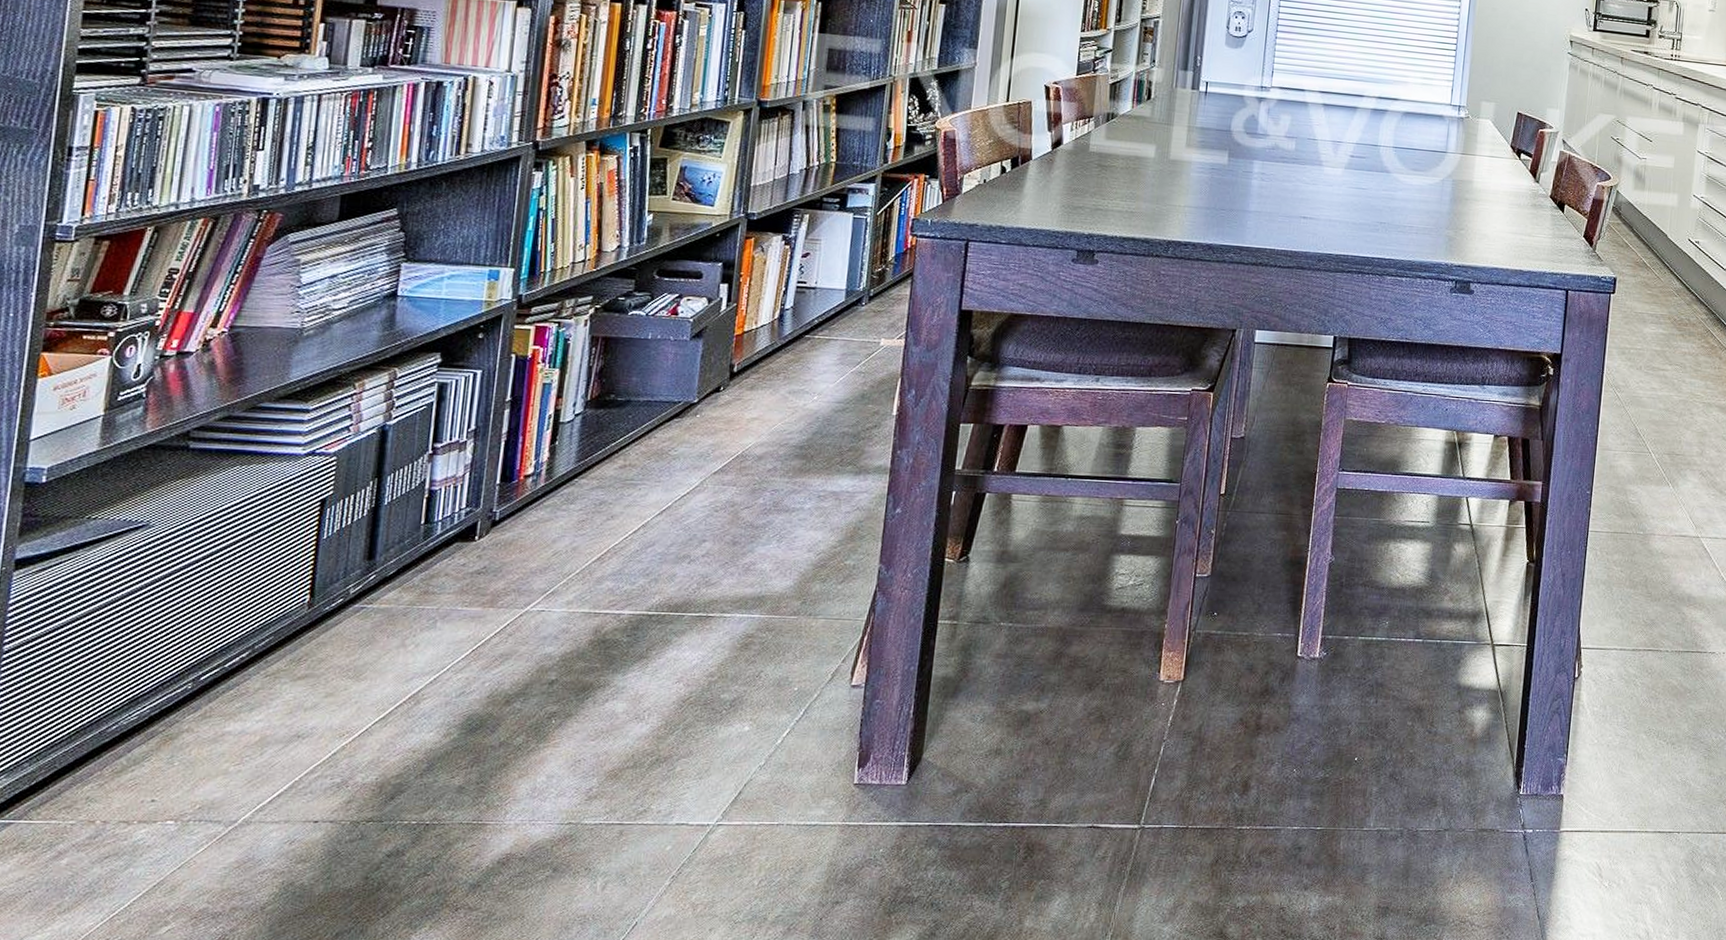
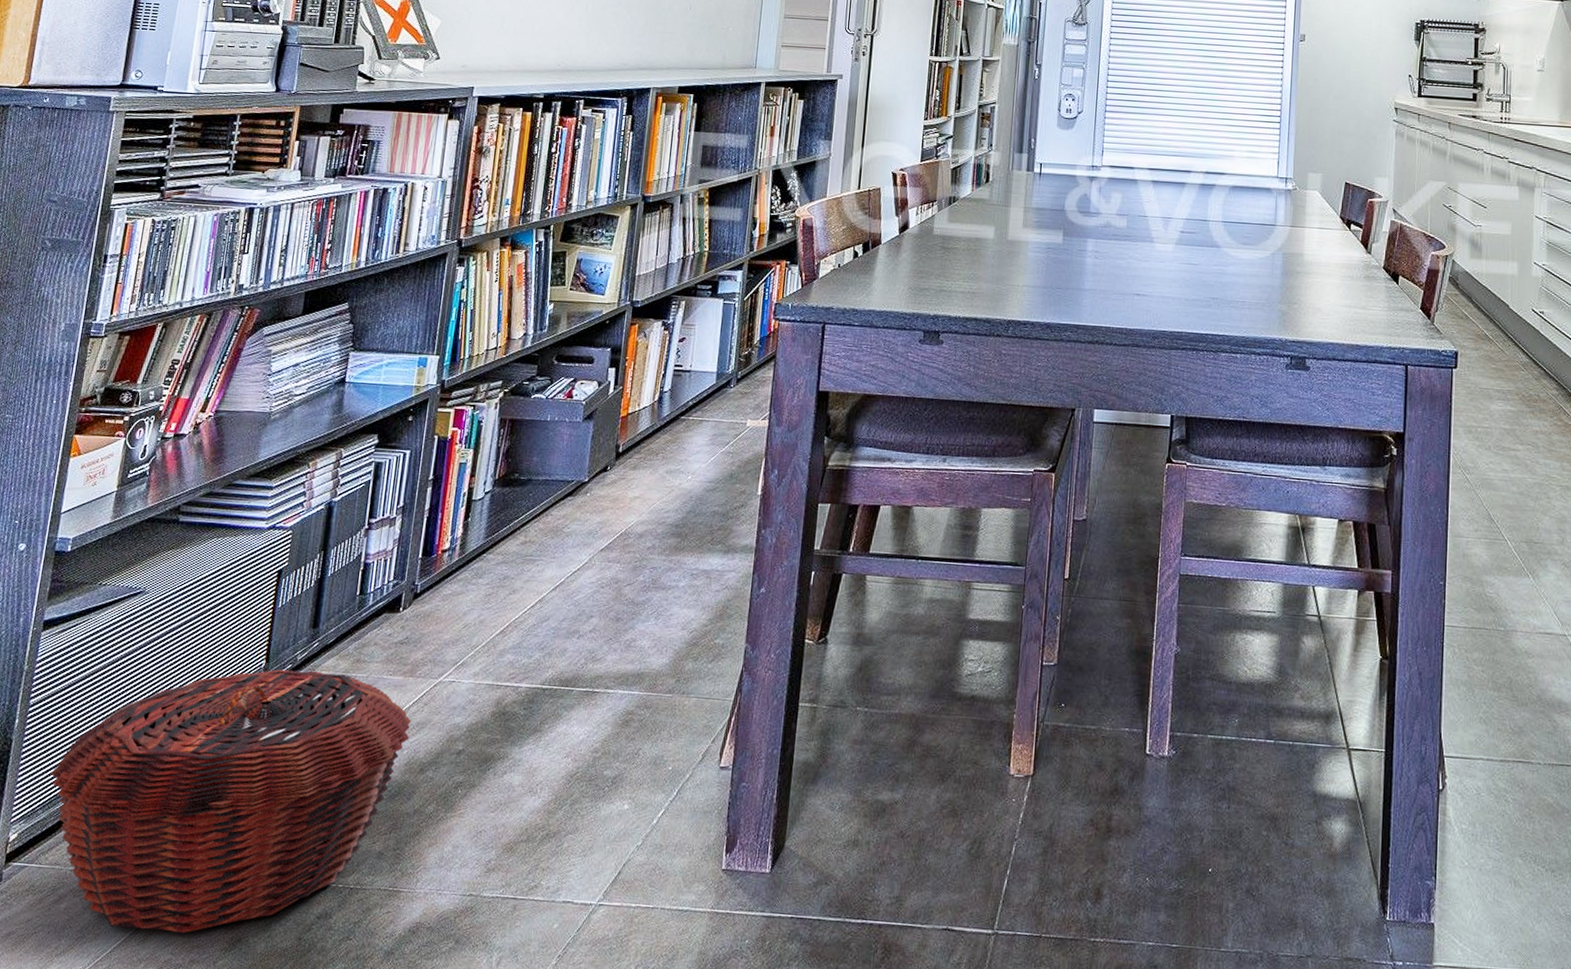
woven basket: none [36,604,494,881] -> present [50,669,412,933]

